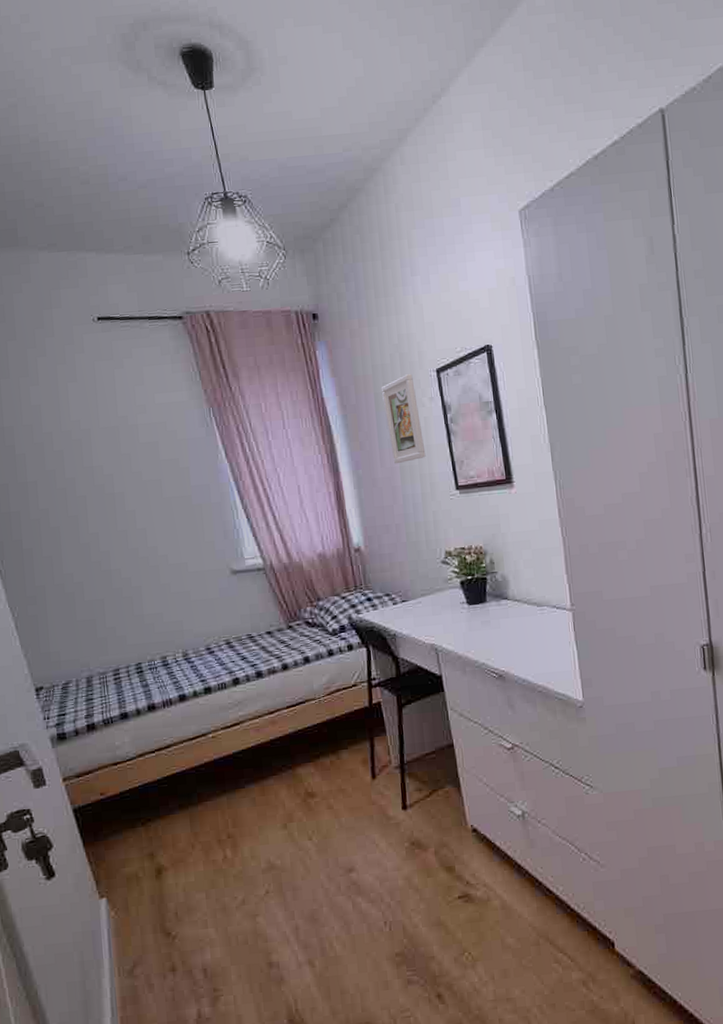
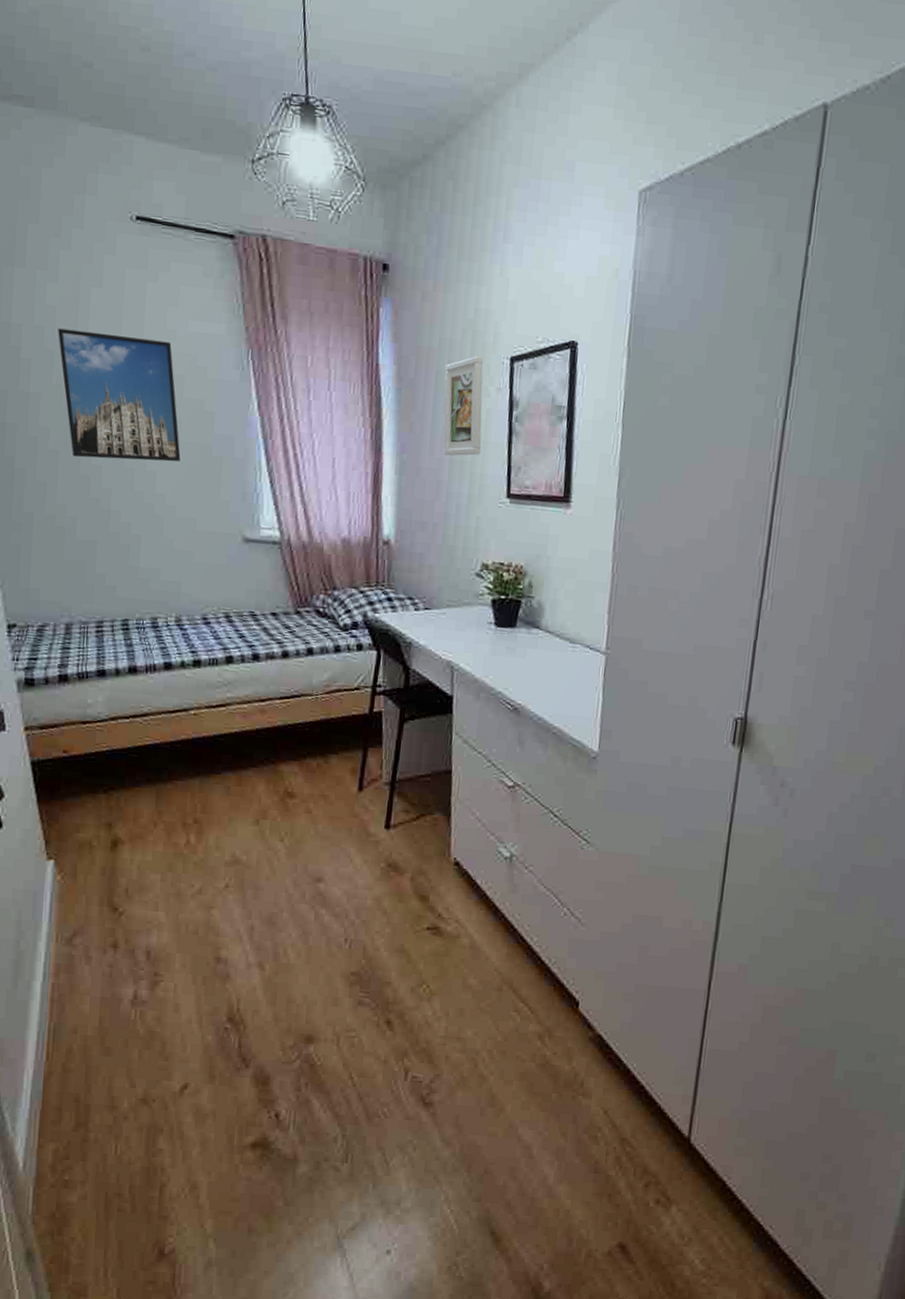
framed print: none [44,415,166,530] -> present [58,328,181,462]

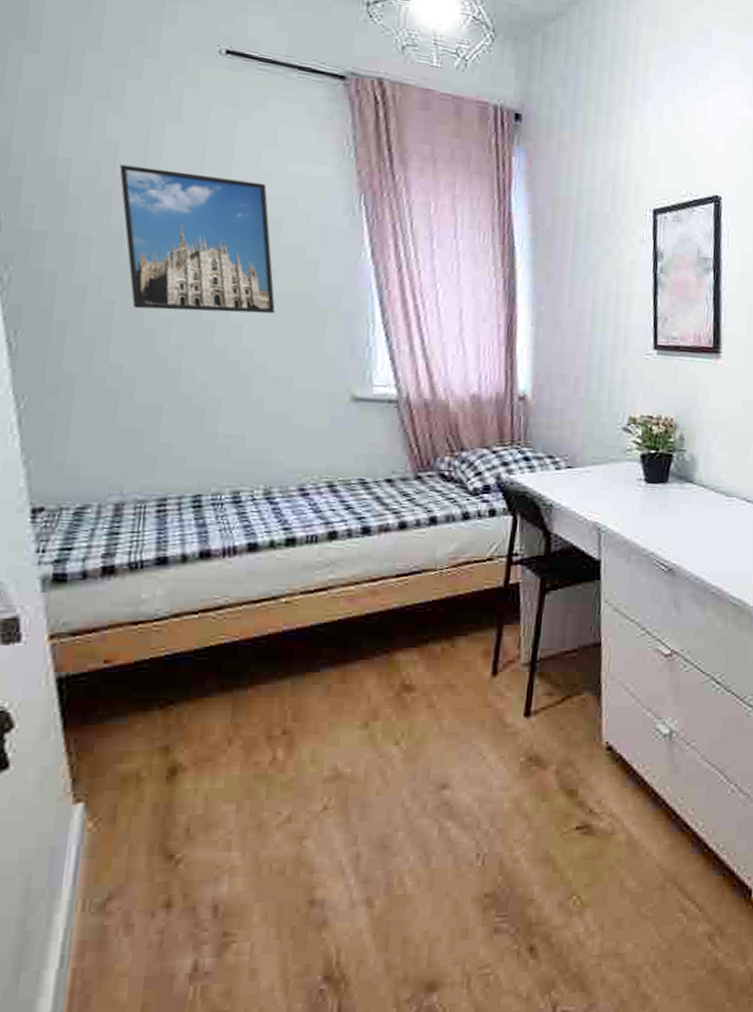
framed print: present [443,356,483,456] -> none [583,207,625,307]

